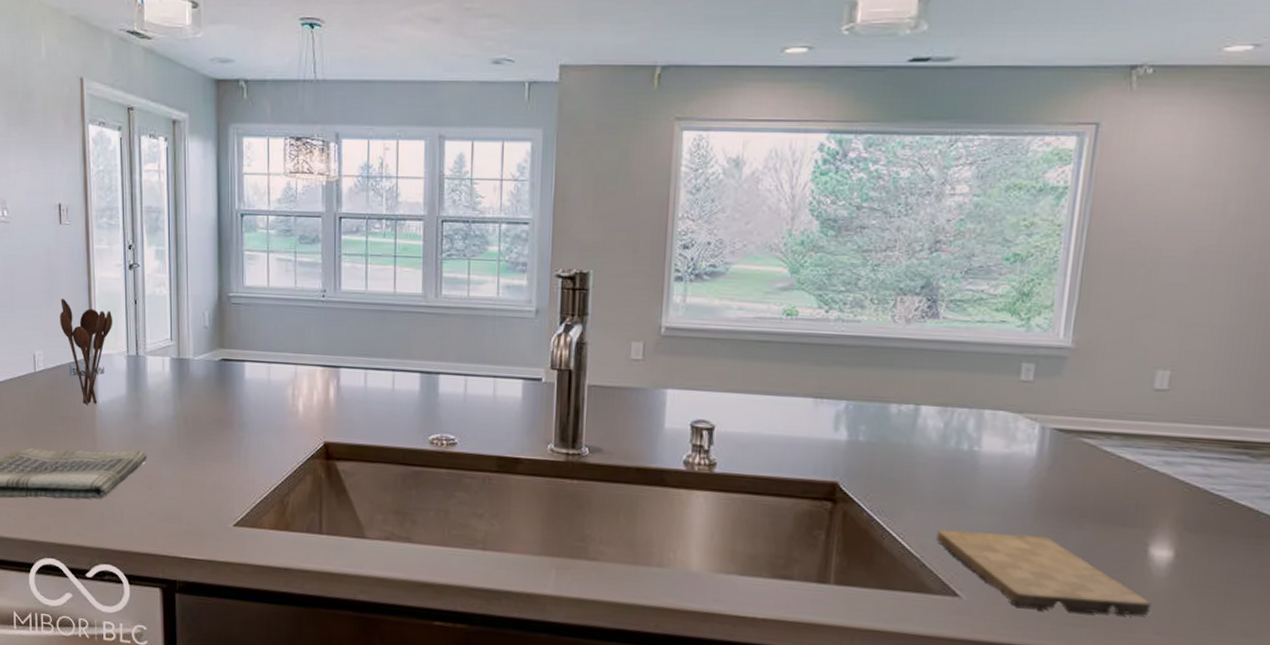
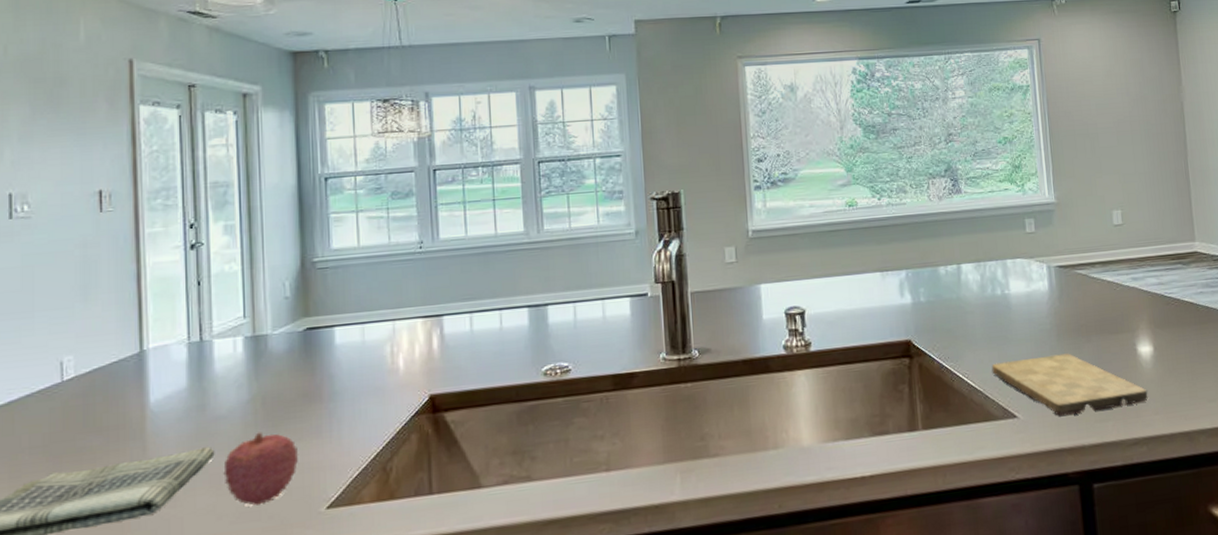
utensil holder: present [60,298,113,405] -> none [98,291,170,408]
fruit: none [153,446,213,510] -> present [223,432,299,506]

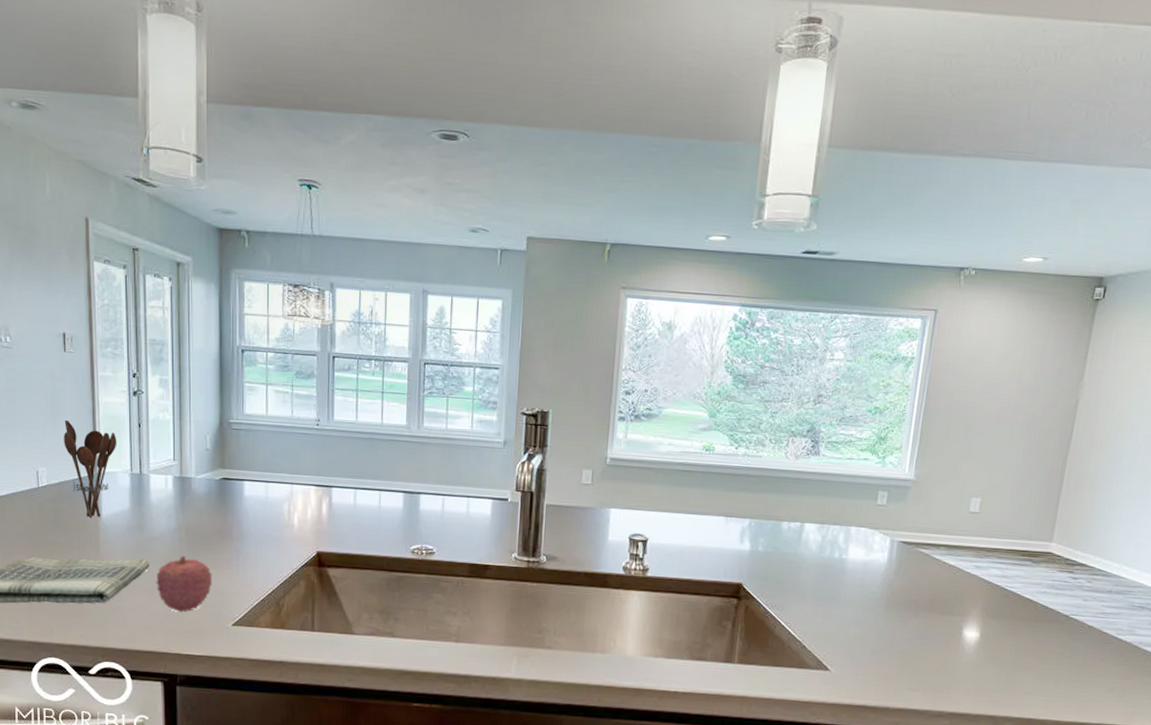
utensil holder: none [98,291,170,408] -> present [64,419,117,518]
cutting board: present [991,353,1148,416] -> none [814,619,963,681]

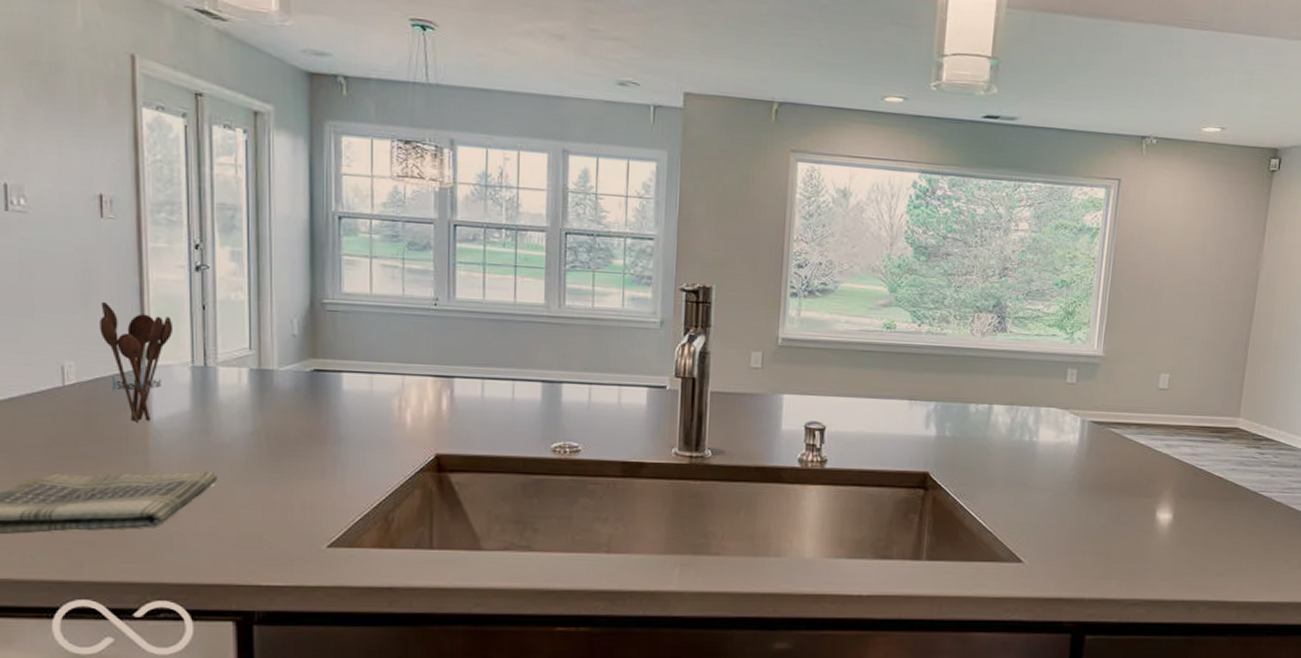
fruit: present [156,555,213,612] -> none [226,465,302,534]

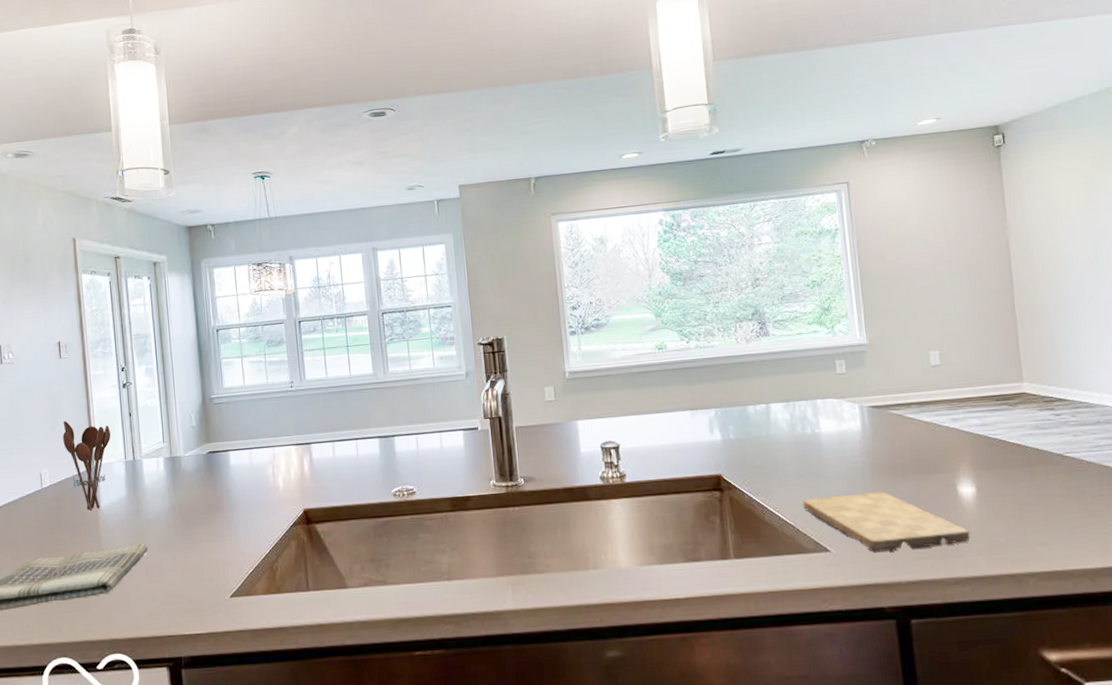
cutting board: none [1005,507,1158,568] -> present [803,491,971,552]

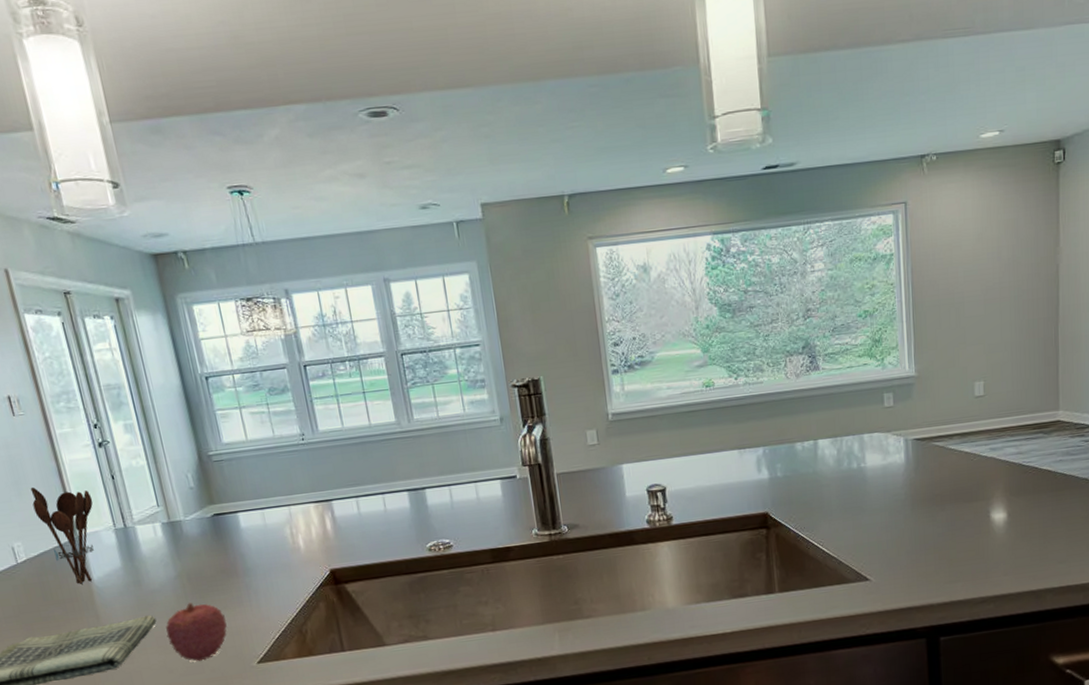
fruit: none [154,533,208,592] -> present [165,602,227,662]
cutting board: present [803,491,971,552] -> none [846,521,998,578]

